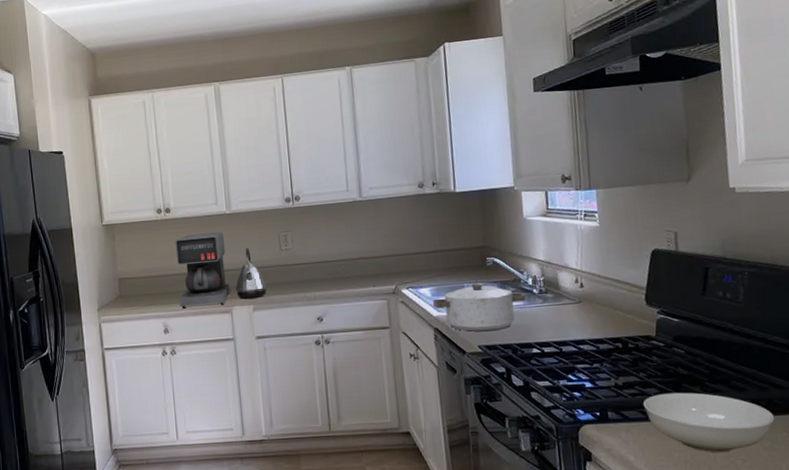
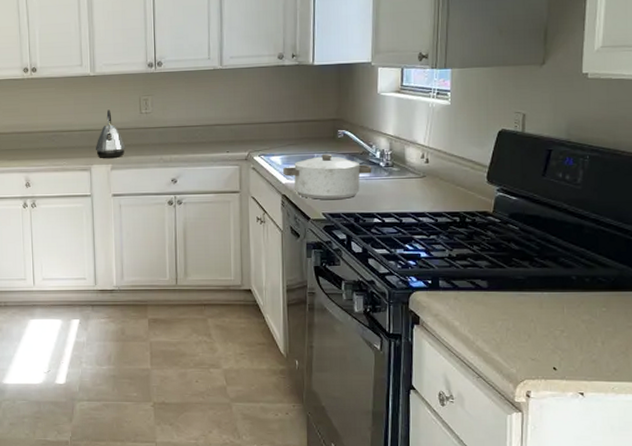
coffee maker: present [175,232,230,309] -> none [40,93,90,165]
bowl: present [642,392,775,453] -> none [473,266,597,323]

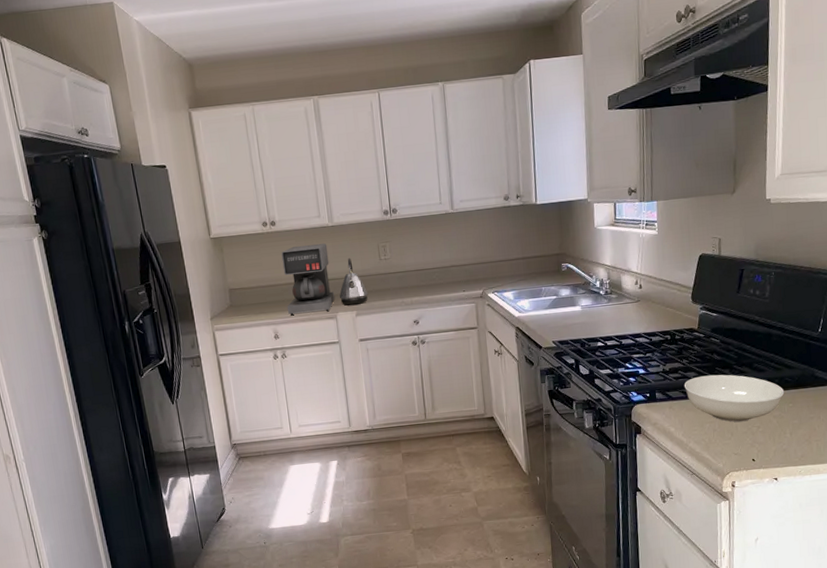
coffee maker: none [40,93,90,165] -> present [281,243,335,316]
cooking pot: present [283,153,372,200] -> none [515,286,594,329]
bowl: none [473,266,597,323] -> present [684,374,785,423]

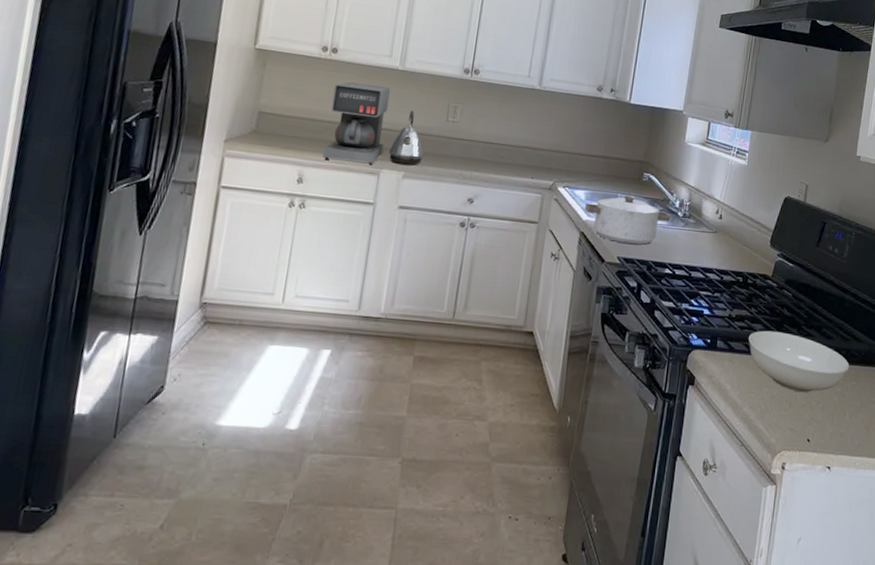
cooking pot: none [515,286,594,329] -> present [585,195,670,245]

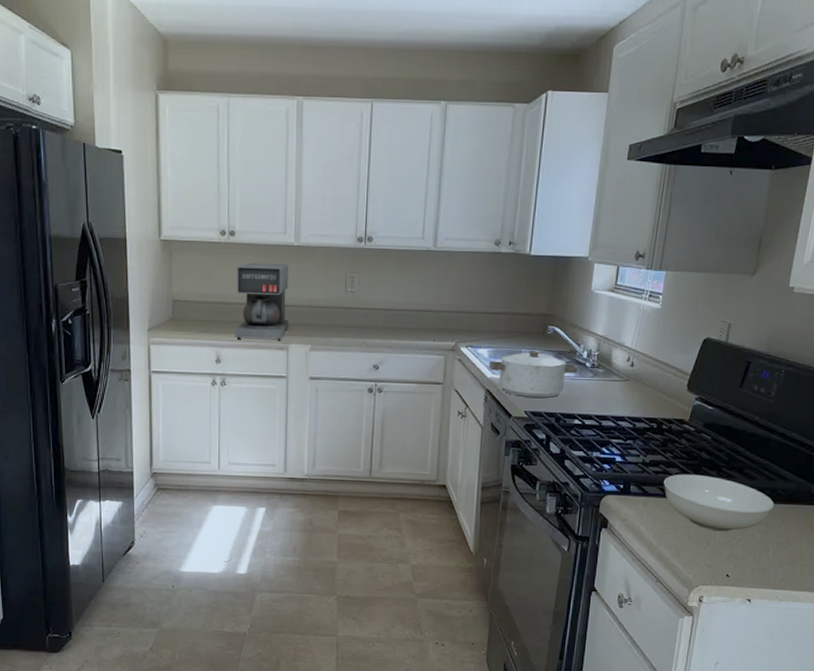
kettle: present [388,110,424,166] -> none [294,284,327,338]

